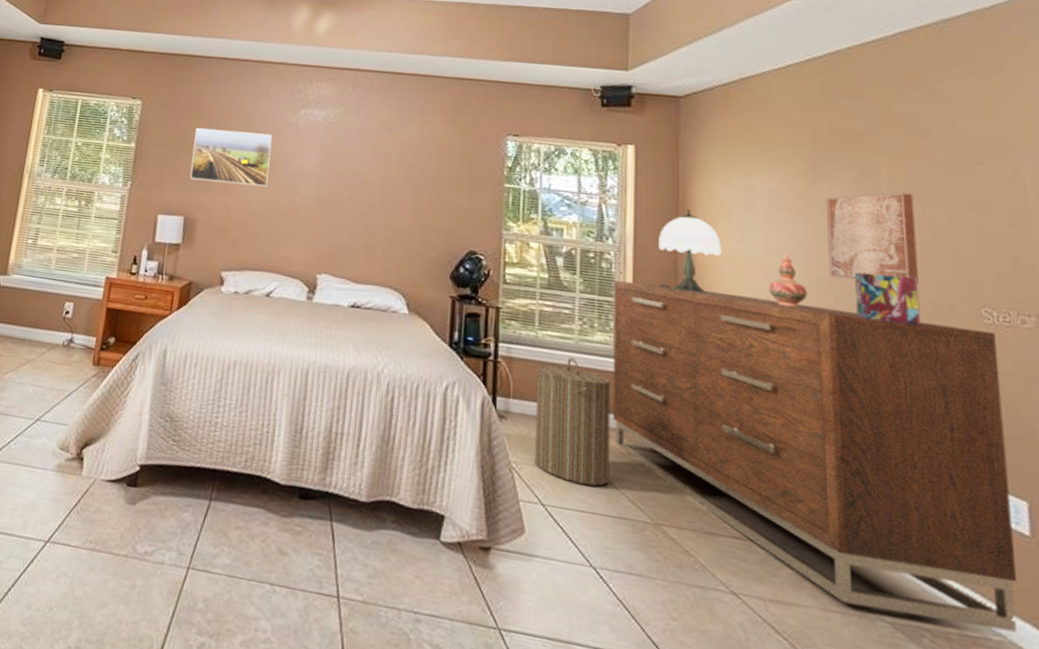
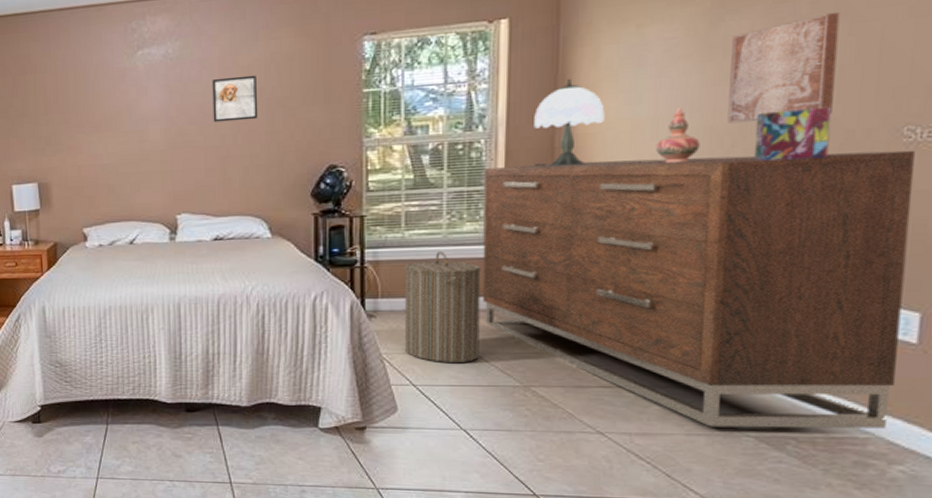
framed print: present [190,127,273,188] -> none [33,83,115,145]
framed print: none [363,148,408,194] -> present [212,75,258,123]

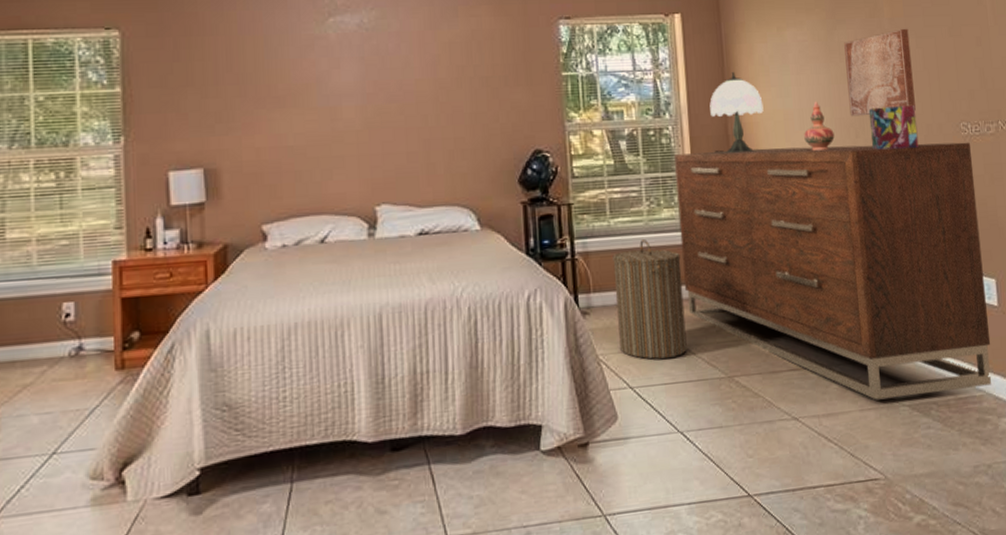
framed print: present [212,75,258,123] -> none [412,52,462,101]

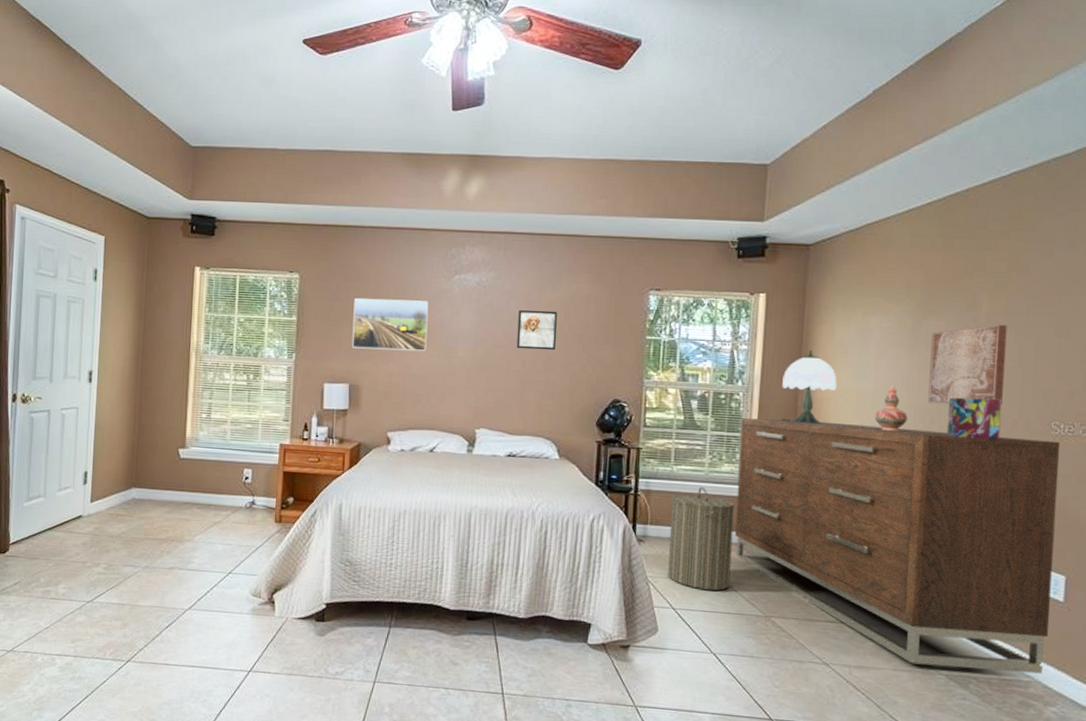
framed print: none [199,52,302,121] -> present [352,297,429,352]
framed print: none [412,52,462,101] -> present [516,309,557,351]

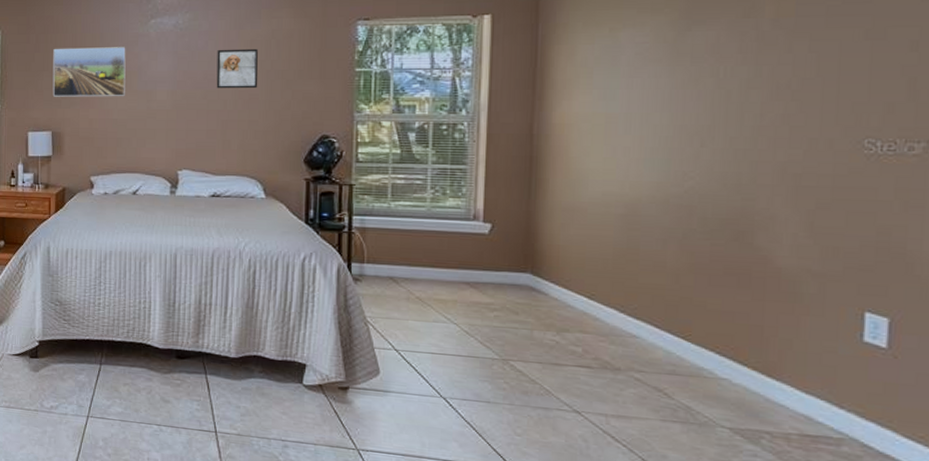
laundry hamper: present [668,487,735,591] -> none [388,223,463,332]
dresser: present [735,418,1060,674] -> none [463,149,877,431]
table lamp: present [778,350,837,425] -> none [511,73,582,153]
decorative vase: present [875,384,908,431] -> none [629,105,671,157]
wall art: present [928,324,1007,405] -> none [696,30,800,125]
decorative box: present [946,397,1002,440] -> none [722,116,795,163]

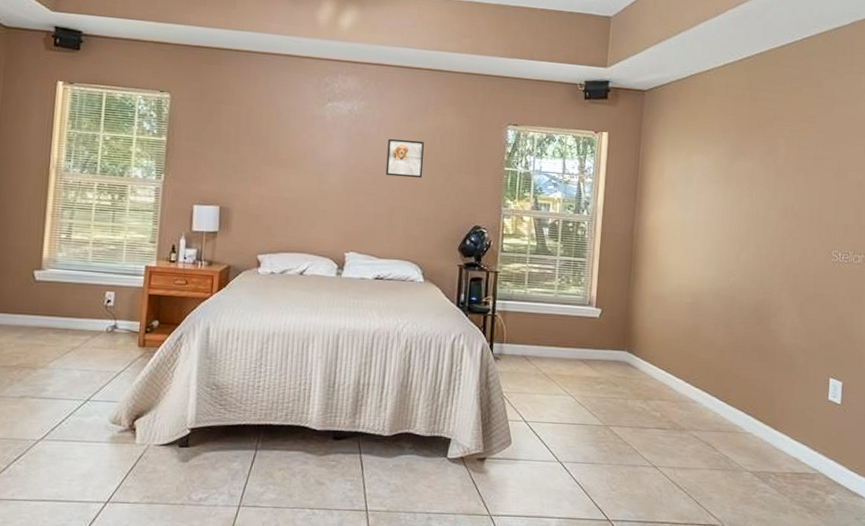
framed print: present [52,47,126,97] -> none [223,120,302,176]

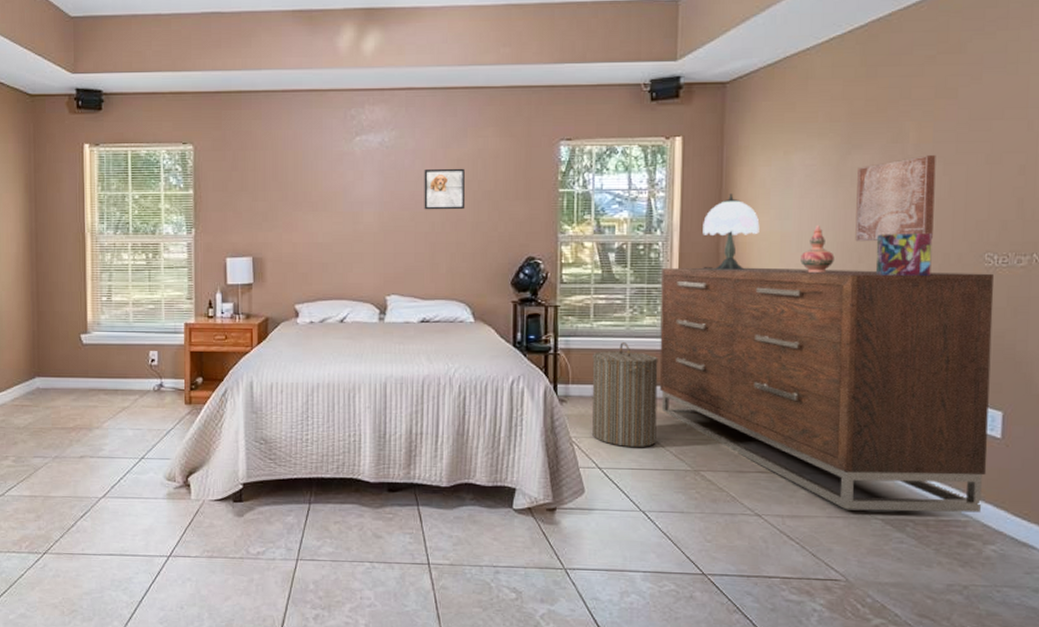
laundry hamper: none [521,308,580,404] -> present [592,342,658,448]
dresser: none [579,244,838,467] -> present [659,267,994,513]
table lamp: none [618,185,666,252] -> present [700,194,761,270]
decorative vase: none [696,217,722,258] -> present [800,224,835,273]
wall art: none [738,166,800,236] -> present [855,154,936,242]
decorative box: none [753,228,795,266] -> present [875,234,933,276]

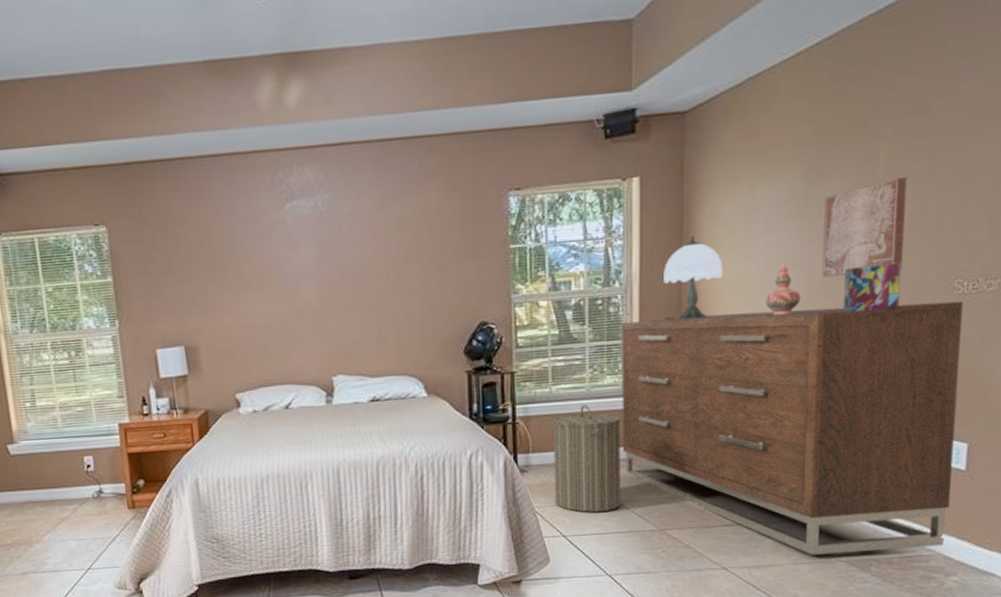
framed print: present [424,168,466,210] -> none [363,230,411,280]

